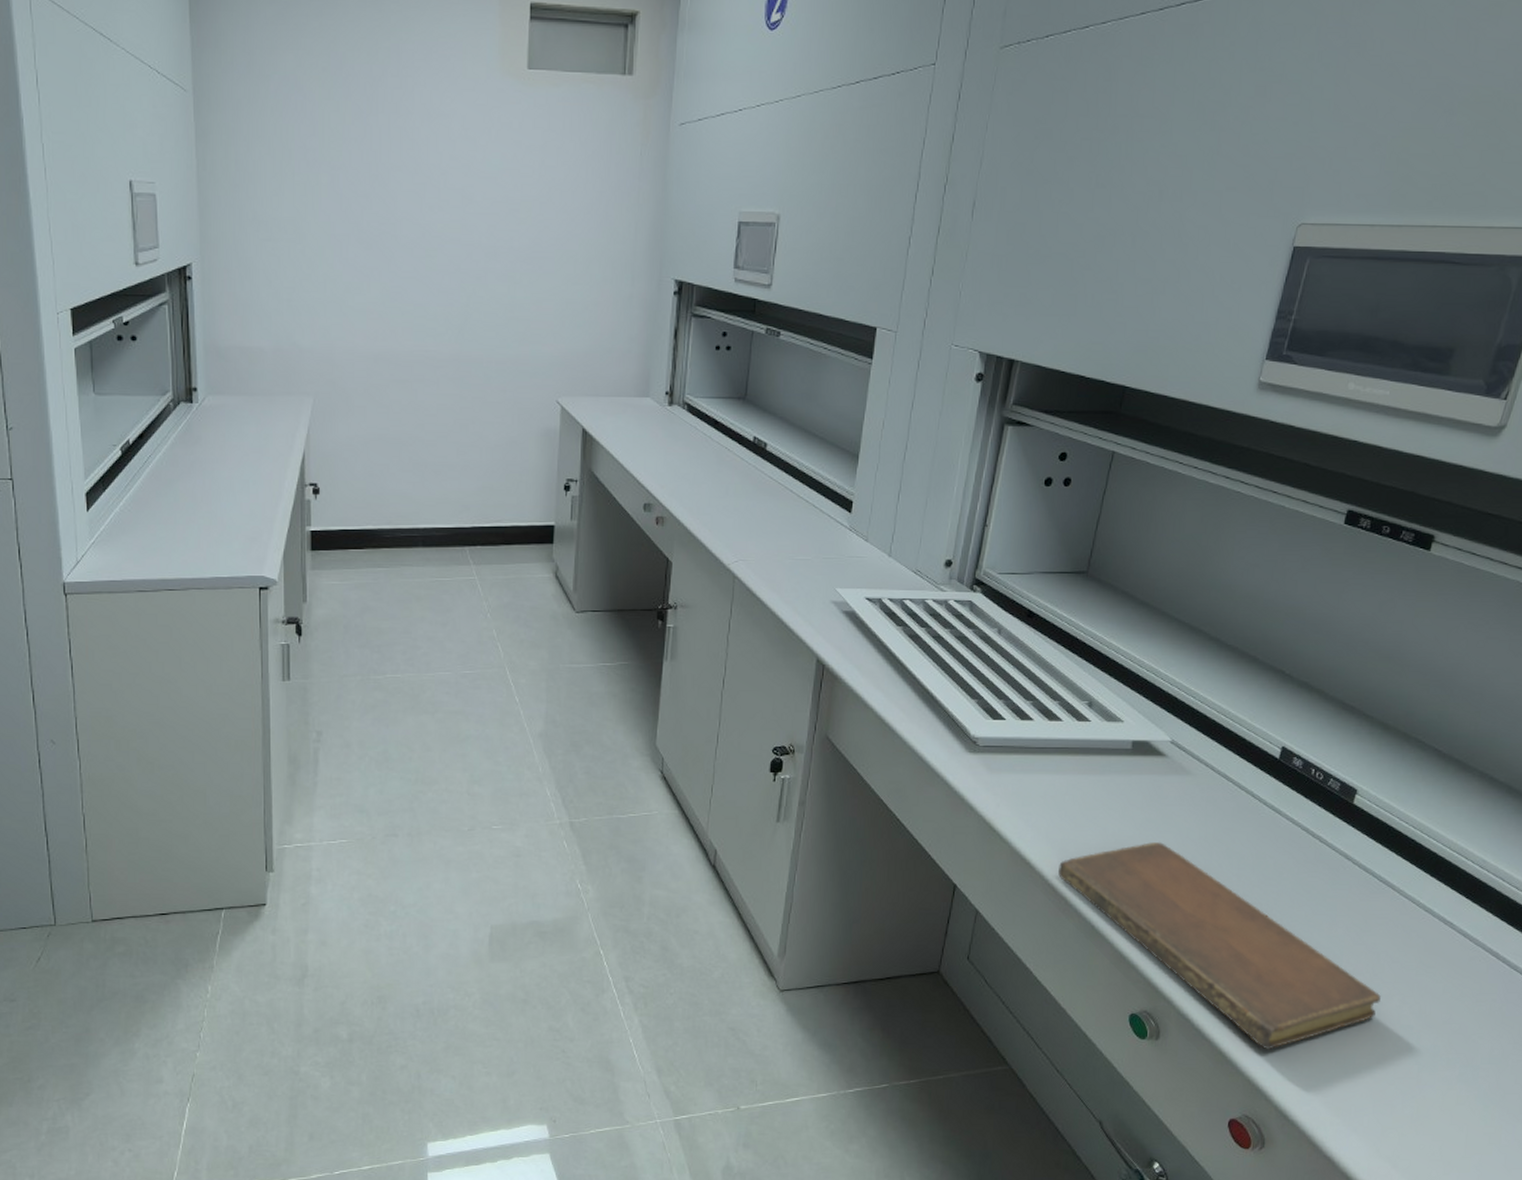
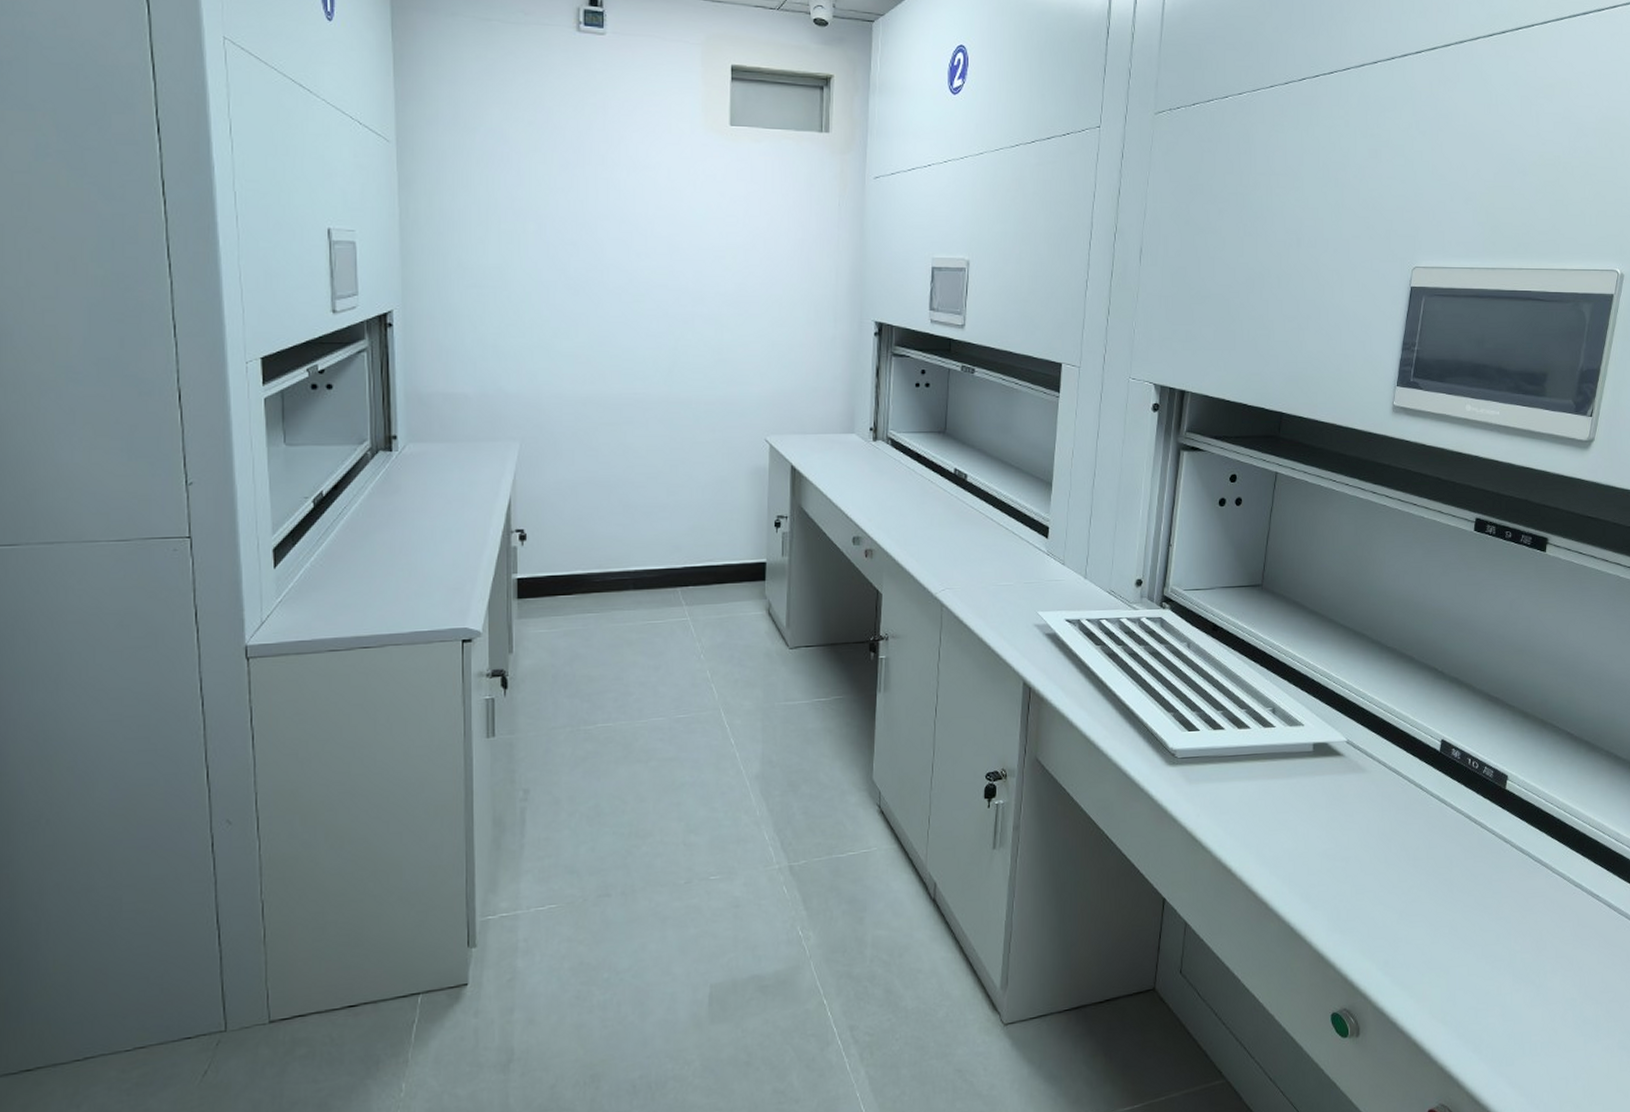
notebook: present [1058,841,1381,1050] -> none [1257,839,1546,1036]

